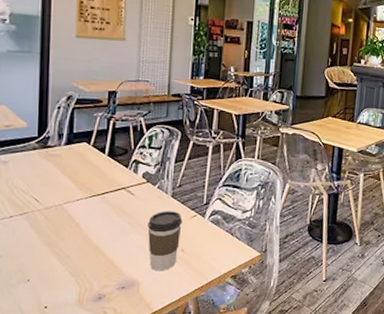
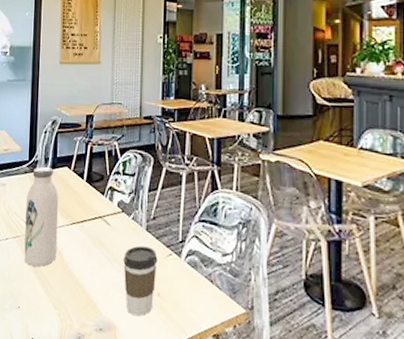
water bottle: none [34,142,76,240] -> present [24,166,59,267]

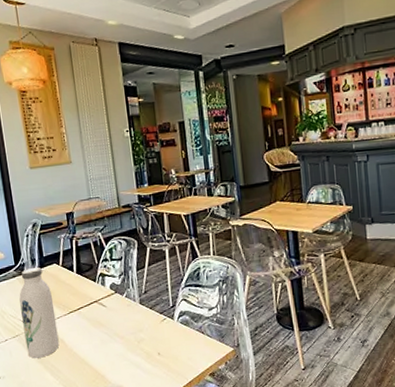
coffee cup: present [123,245,158,316] -> none [123,317,156,376]

